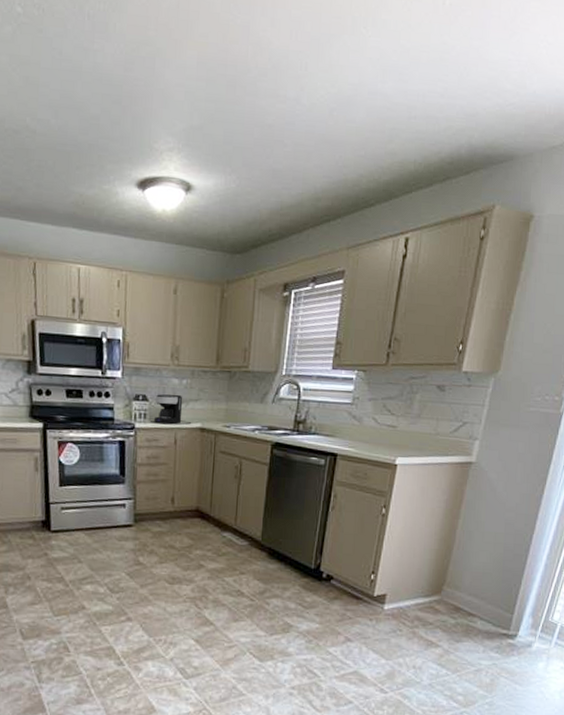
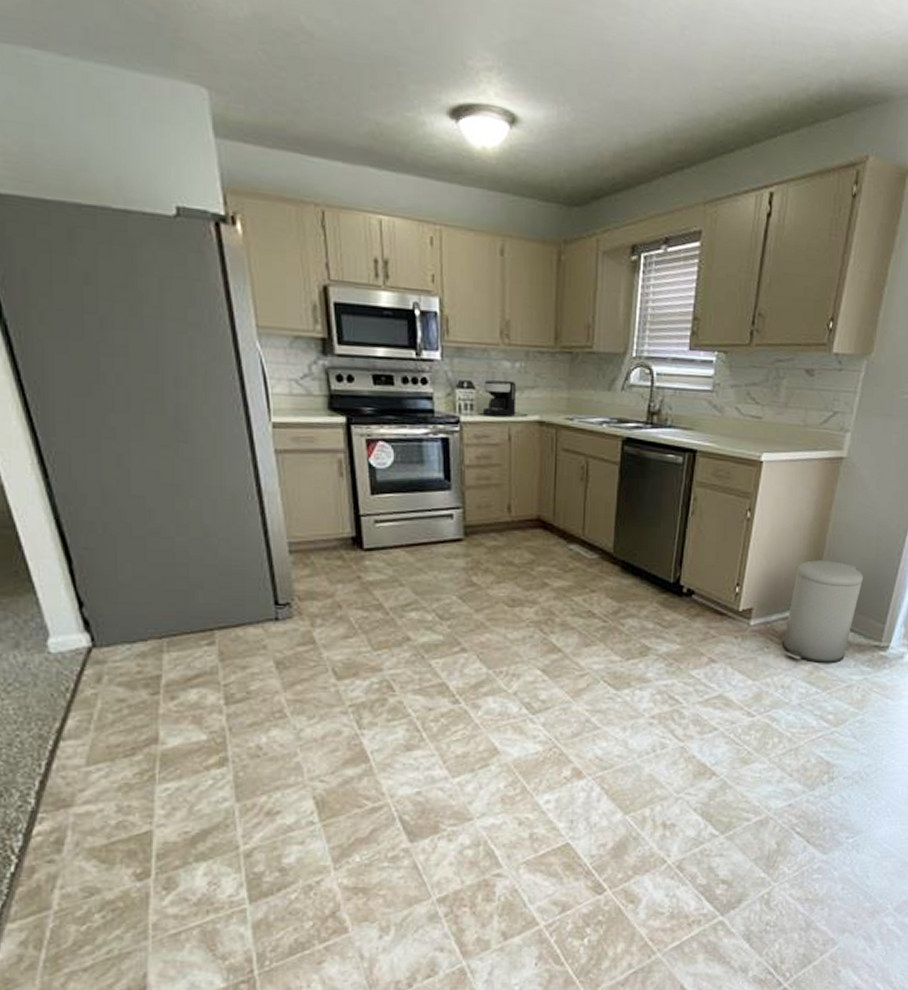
pedal bin: none [414,553,492,649] -> present [782,560,864,664]

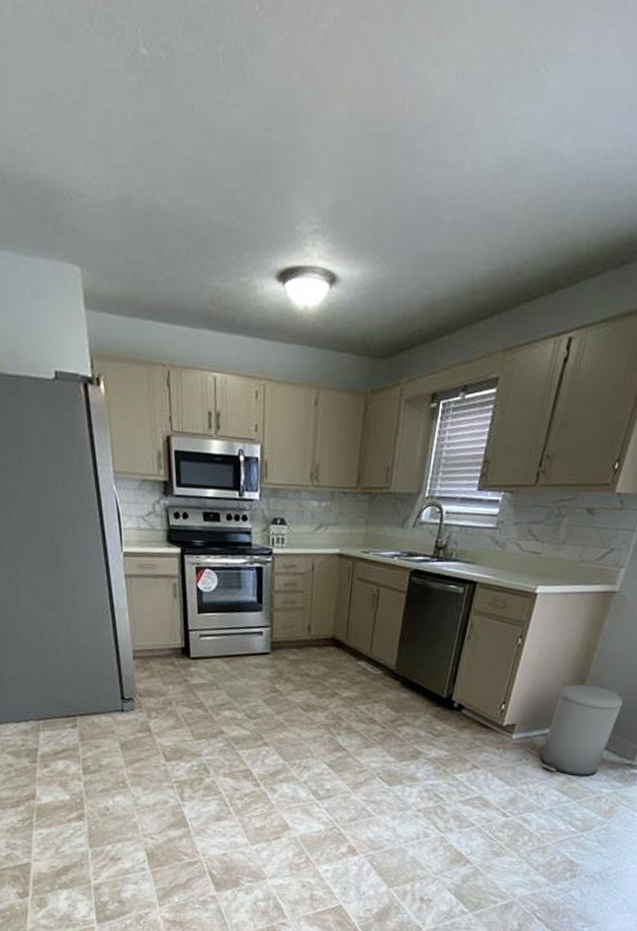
coffee maker: present [479,380,529,418] -> none [288,517,330,551]

